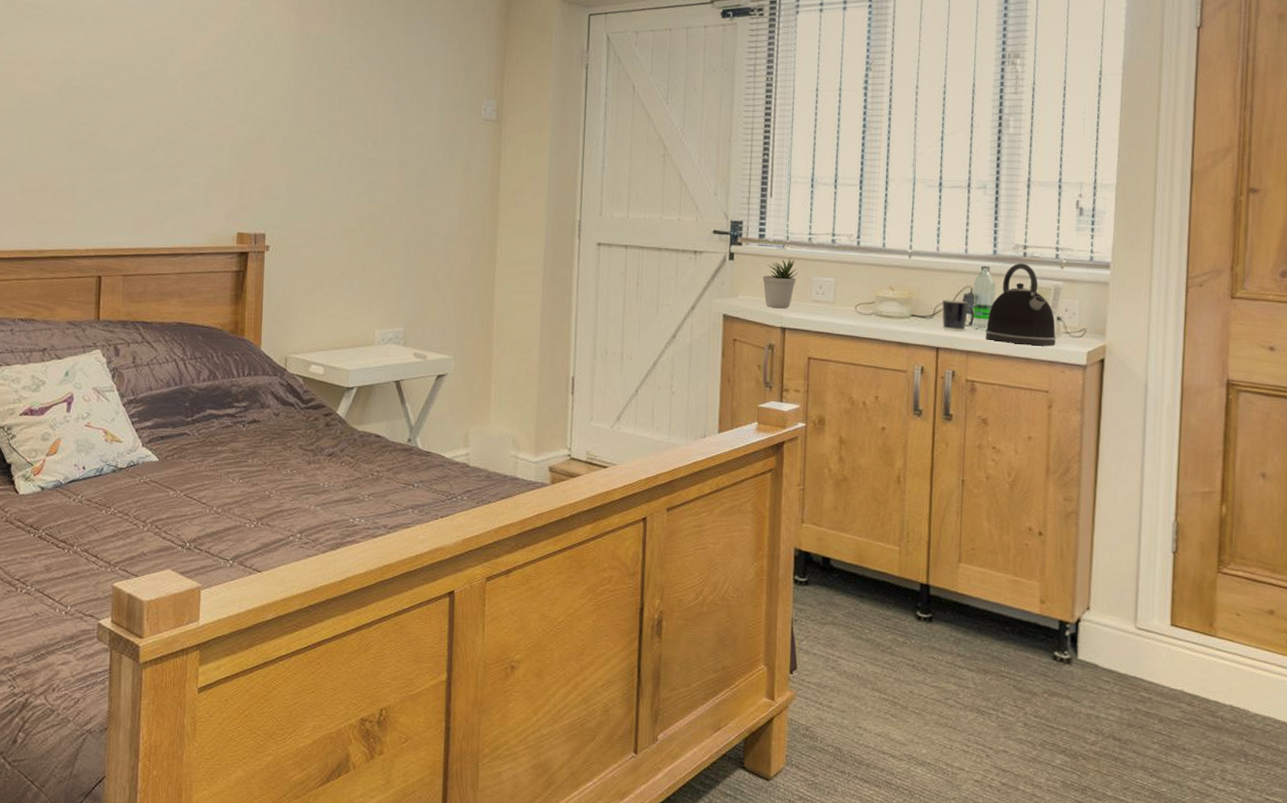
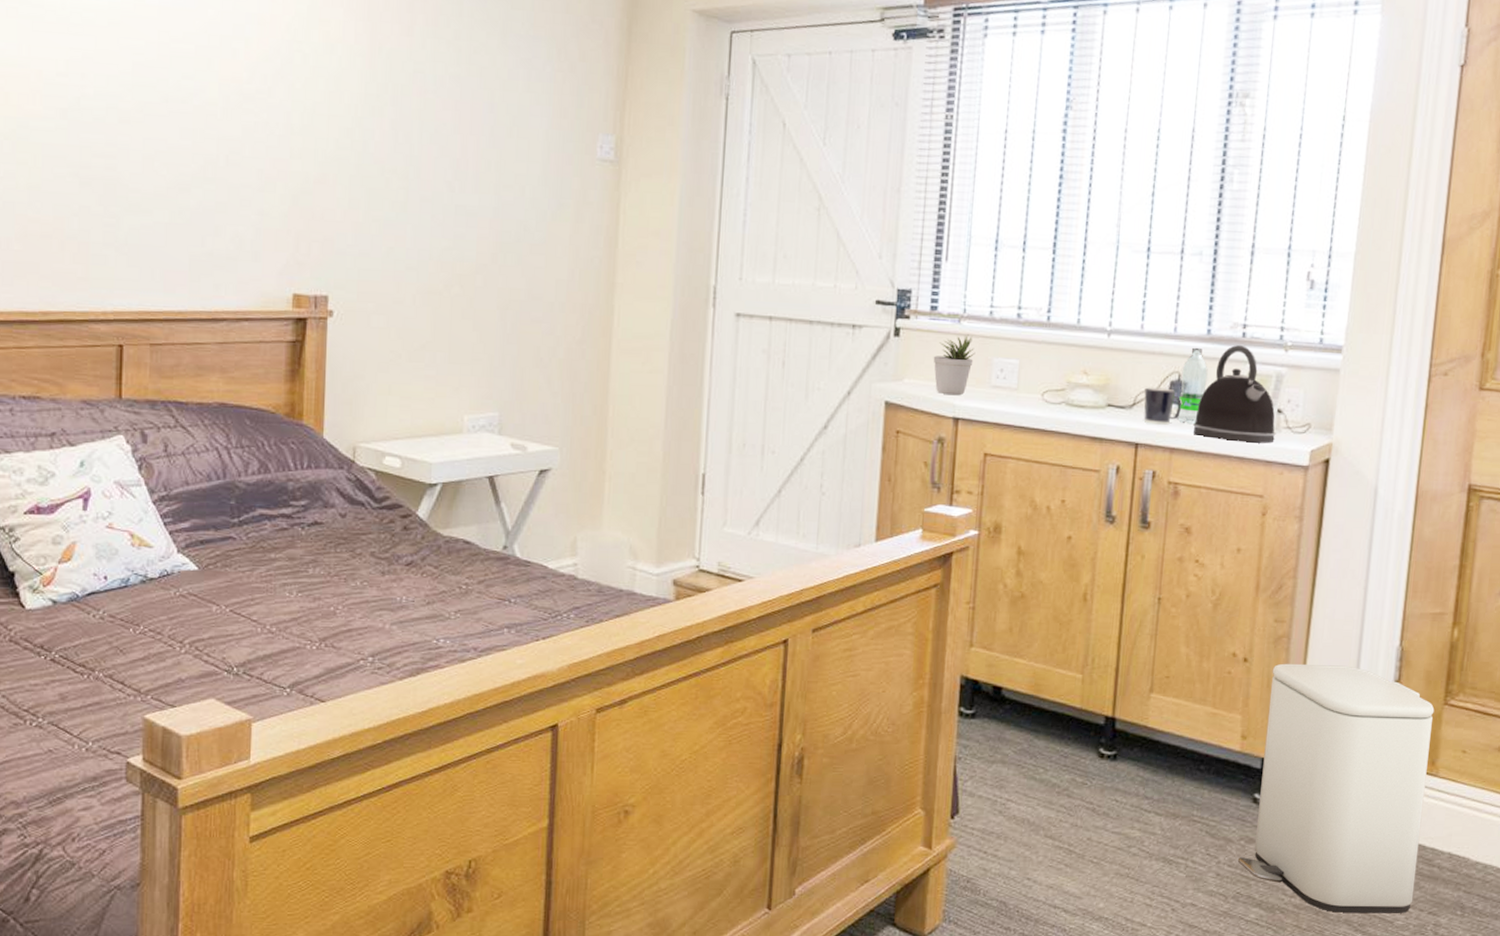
pedal bin: none [1042,536,1209,760] -> present [1237,663,1435,913]

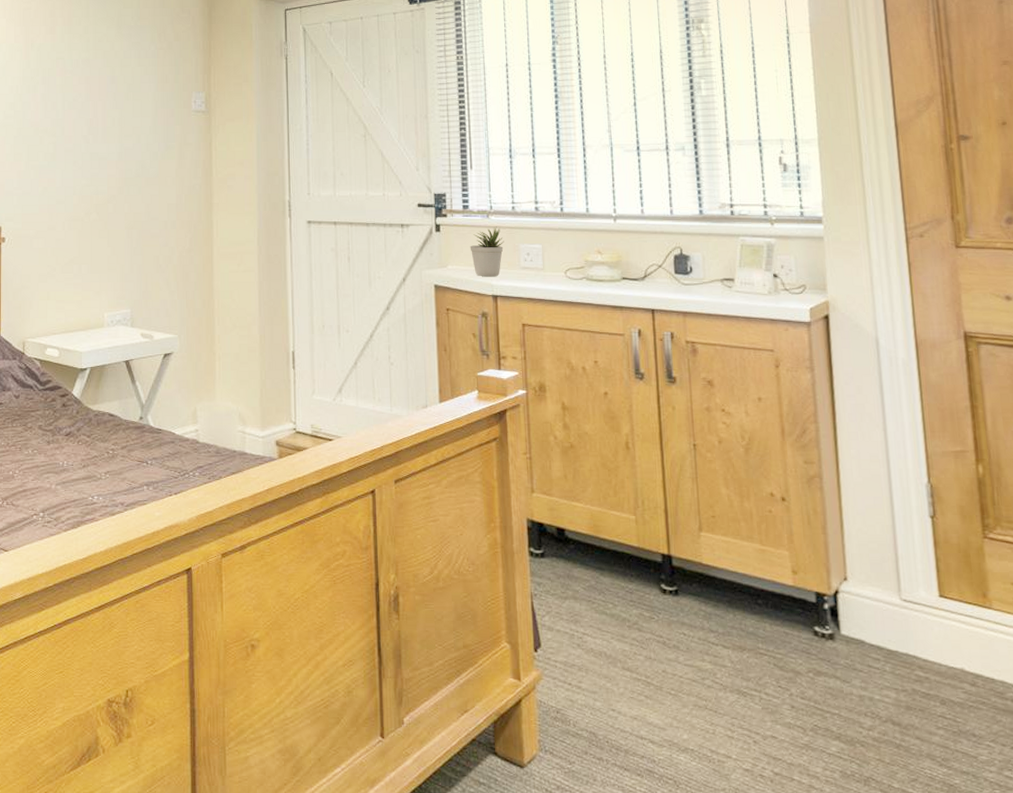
mug: present [1143,387,1181,425] -> none [653,261,687,293]
bottle: present [1177,347,1208,425] -> none [682,226,706,291]
kettle: present [1193,344,1277,444] -> none [700,221,776,304]
pedal bin: present [1237,663,1435,913] -> none [809,501,993,748]

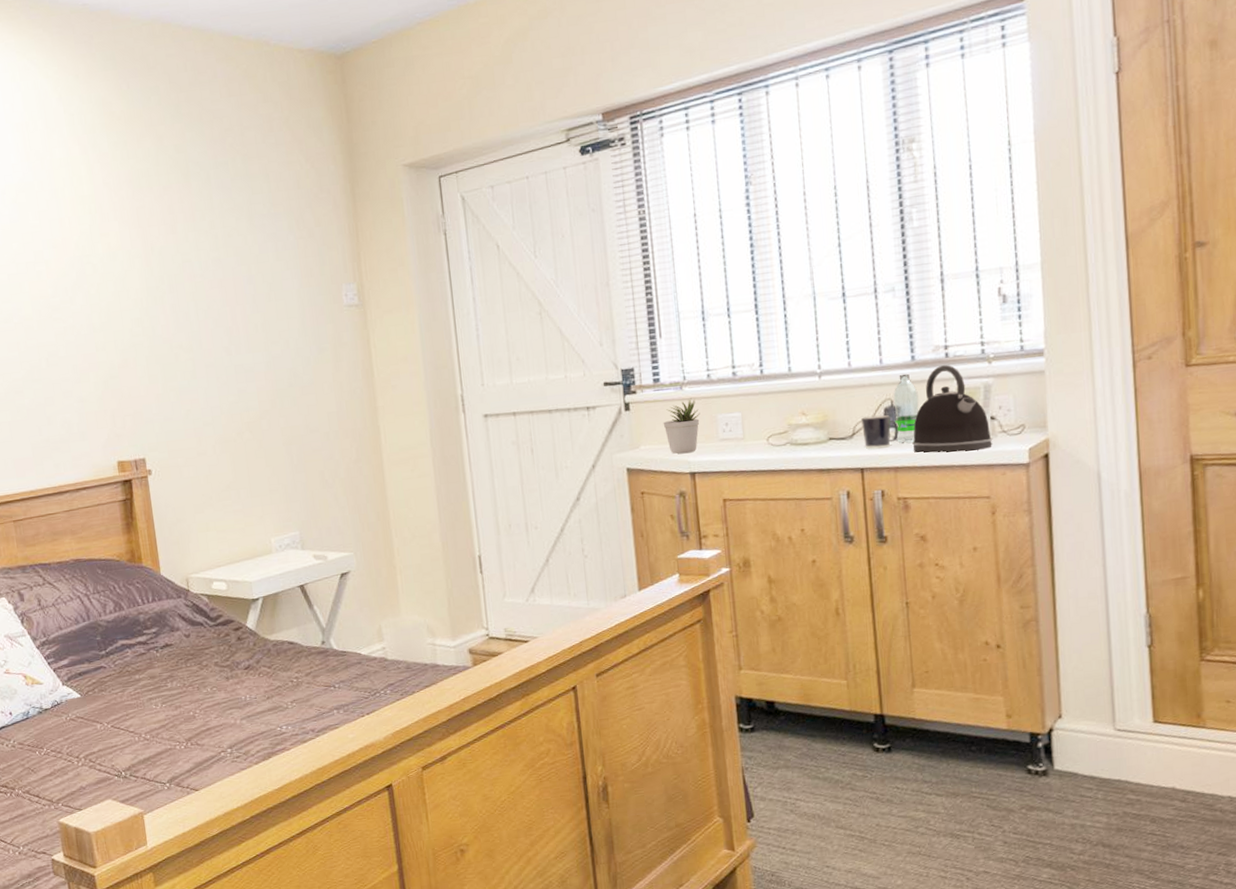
mug: none [653,261,687,293] -> present [861,415,899,450]
bottle: none [682,226,706,291] -> present [893,373,919,444]
kettle: none [700,221,776,304] -> present [912,364,993,453]

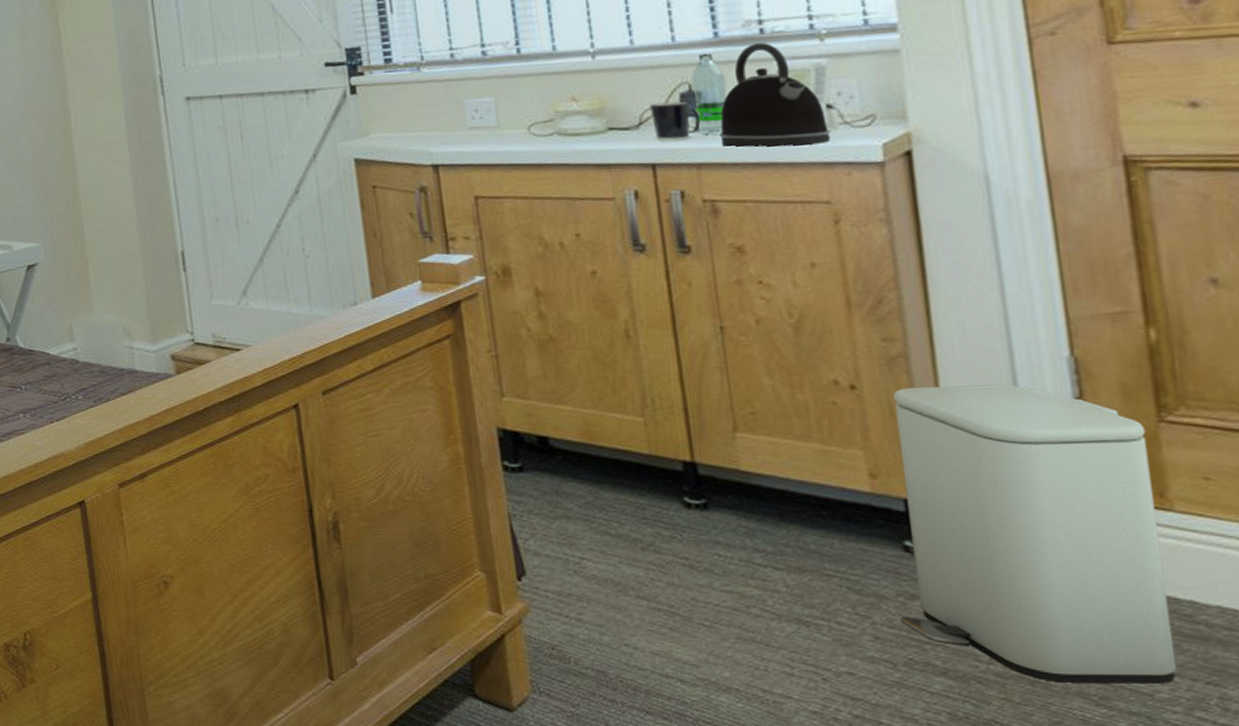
potted plant: present [663,398,700,454] -> none [397,80,443,144]
pedal bin: none [1021,638,1201,864] -> present [892,384,1178,684]

